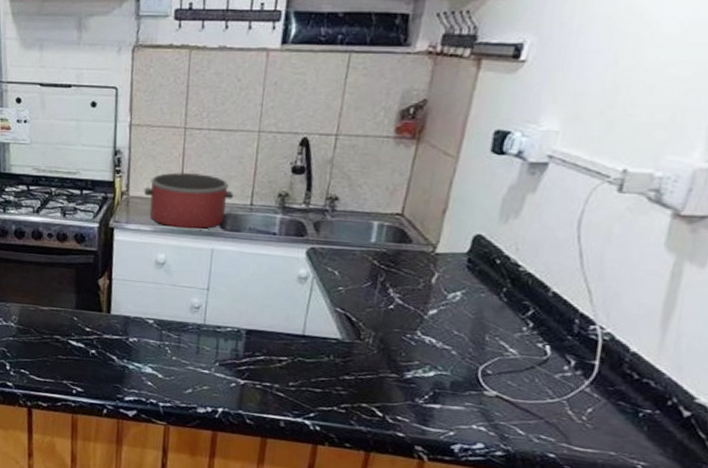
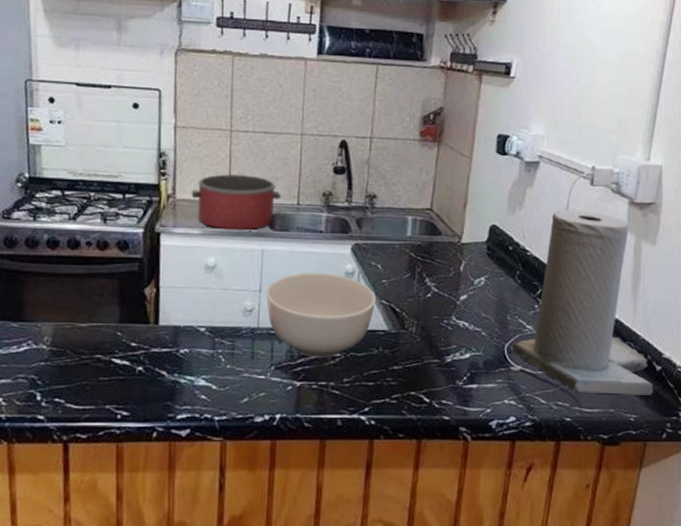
bowl: none [213,274,330,360] -> present [266,273,376,358]
paper towel: none [487,219,676,444] -> present [511,209,654,395]

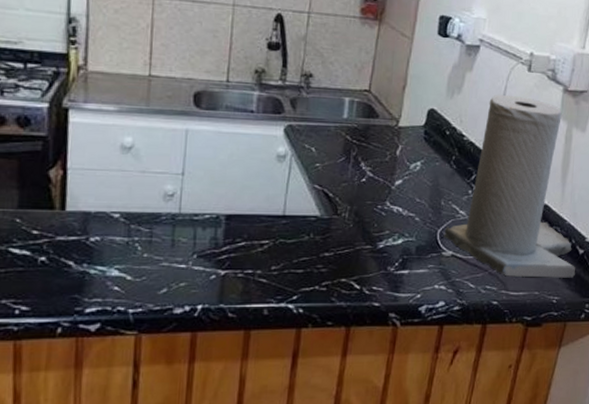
cooking pot: present [191,174,280,232] -> none [105,45,208,109]
bowl: present [266,273,376,358] -> none [189,155,308,245]

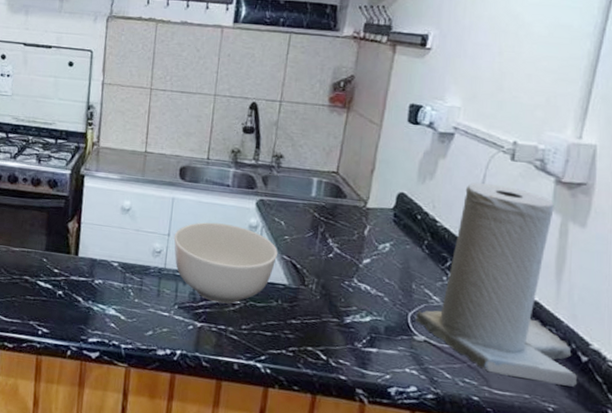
bowl: none [189,155,308,245] -> present [173,222,278,304]

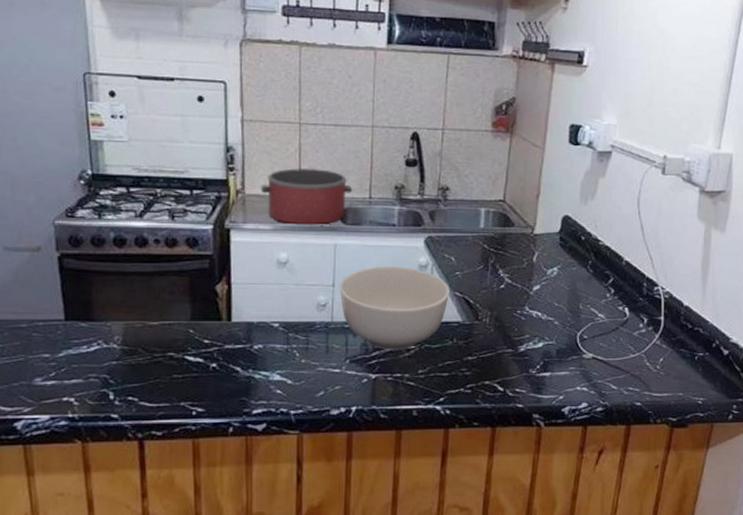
cooking pot: none [113,127,192,180] -> present [260,168,352,226]
paper towel: present [415,182,578,387] -> none [584,198,721,379]

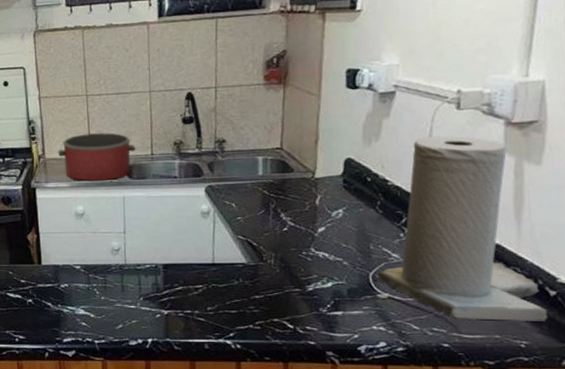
bowl: present [339,266,449,350] -> none [129,214,232,289]
paper towel: none [584,198,721,379] -> present [377,136,549,321]

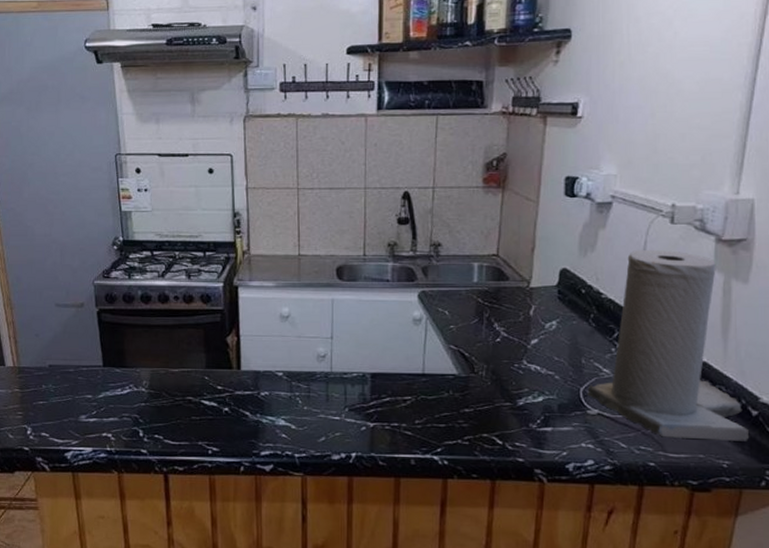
cooking pot: present [58,133,135,182] -> none [264,230,347,283]

